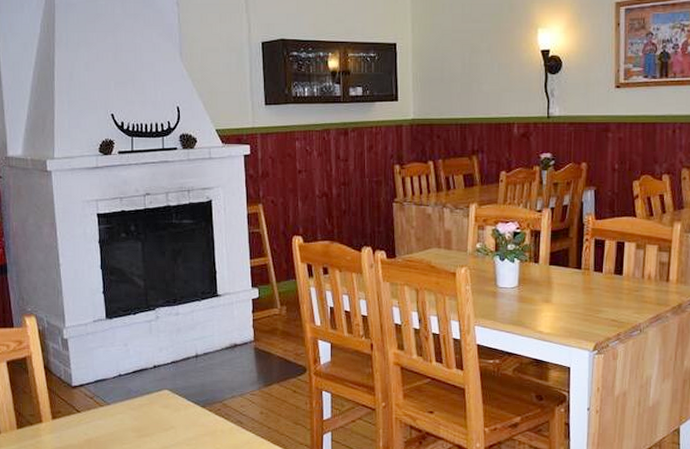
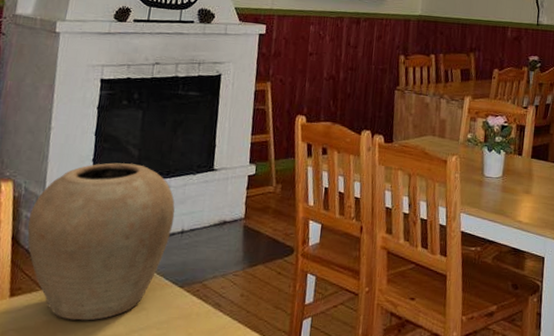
vase: none [55,294,187,439] -> present [27,162,175,321]

